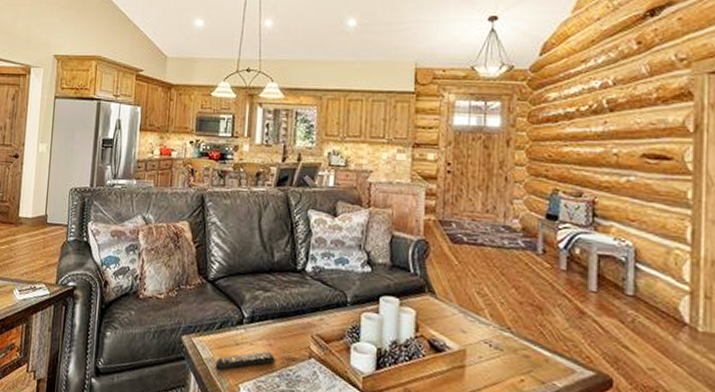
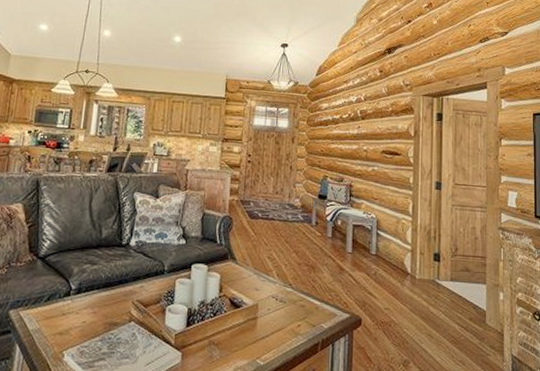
remote control: present [215,351,275,370] -> none [41,319,99,339]

